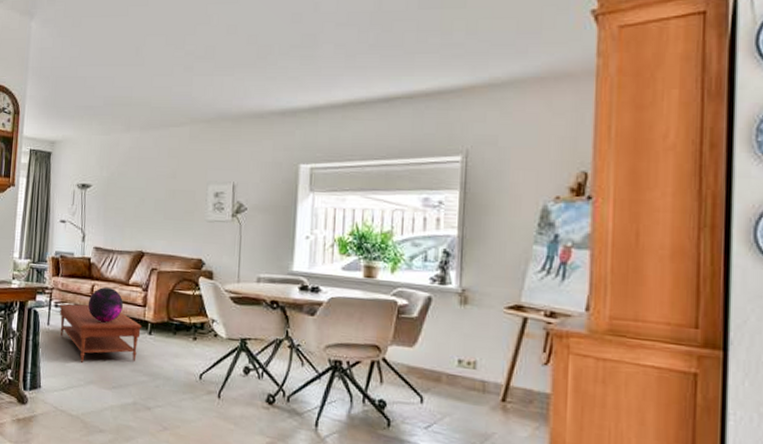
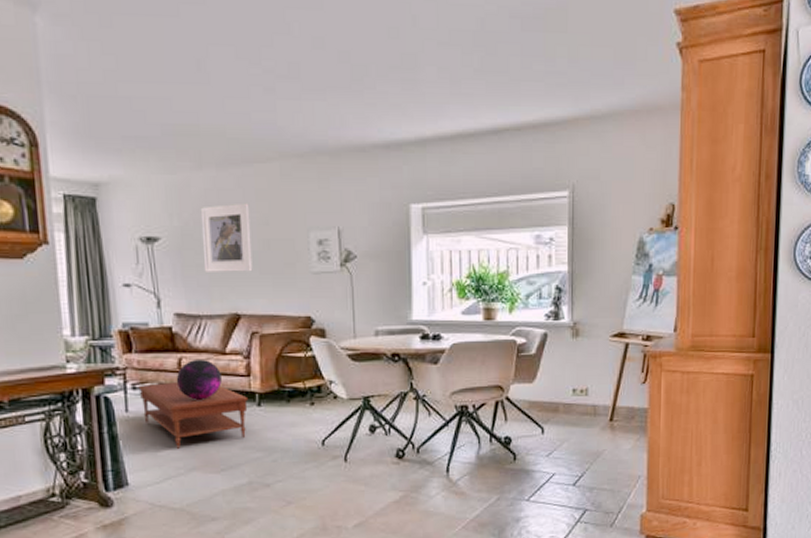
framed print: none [121,159,162,217] -> present [200,203,253,272]

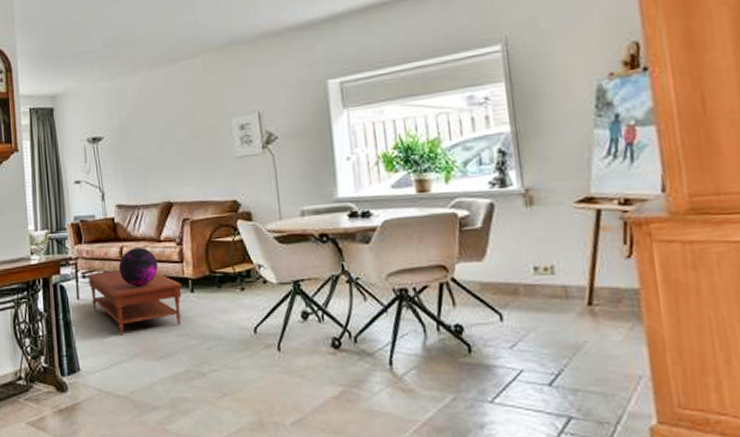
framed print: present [200,203,253,272] -> none [135,97,182,165]

